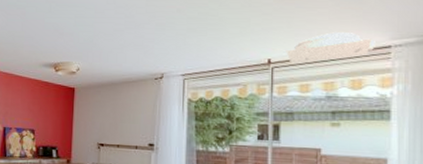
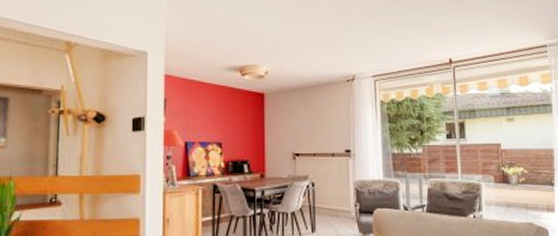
ceiling light: present [286,32,375,63] -> none [464,33,535,62]

